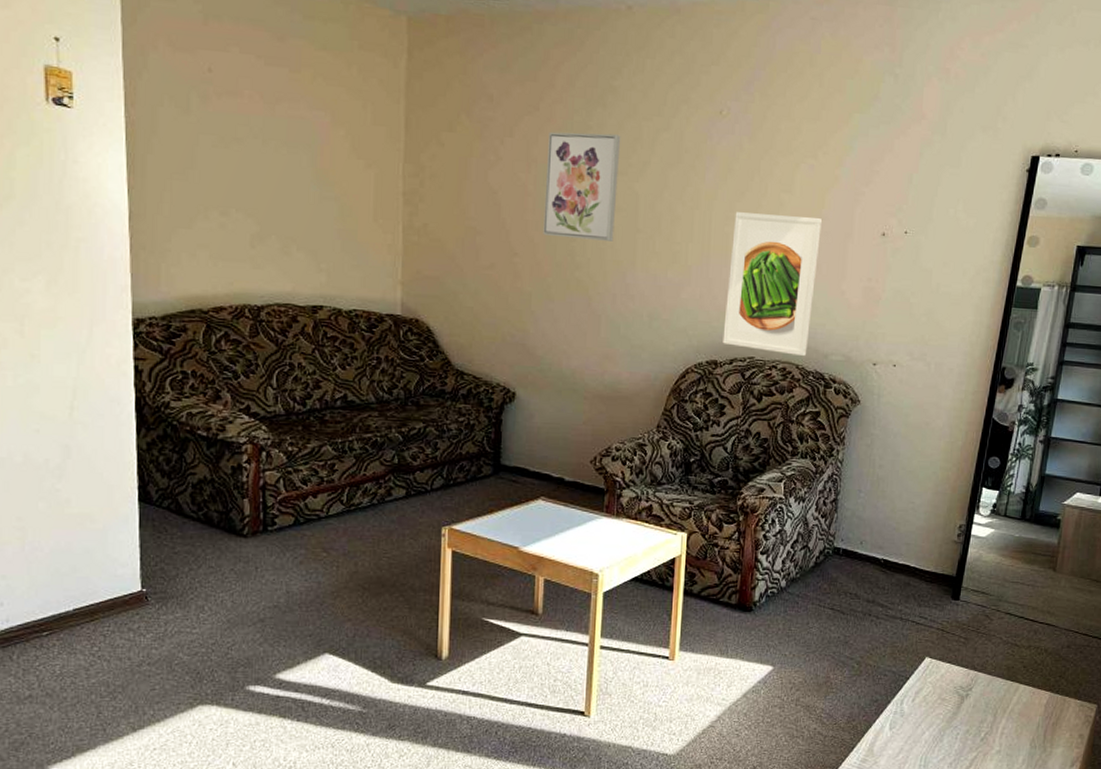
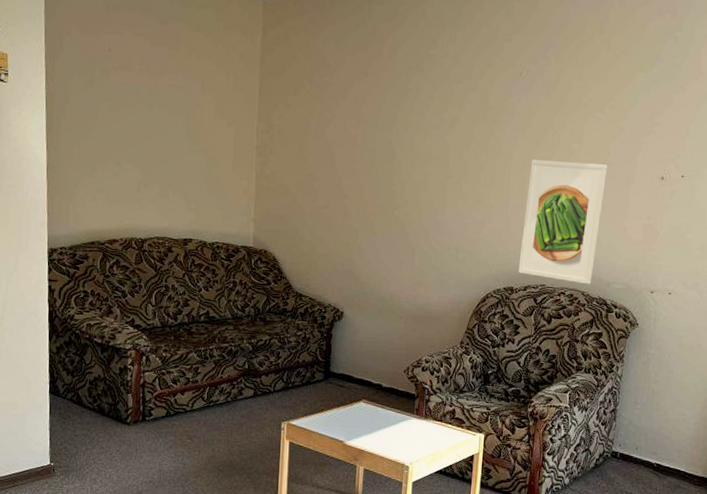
wall art: present [543,131,621,241] -> none [369,93,435,185]

